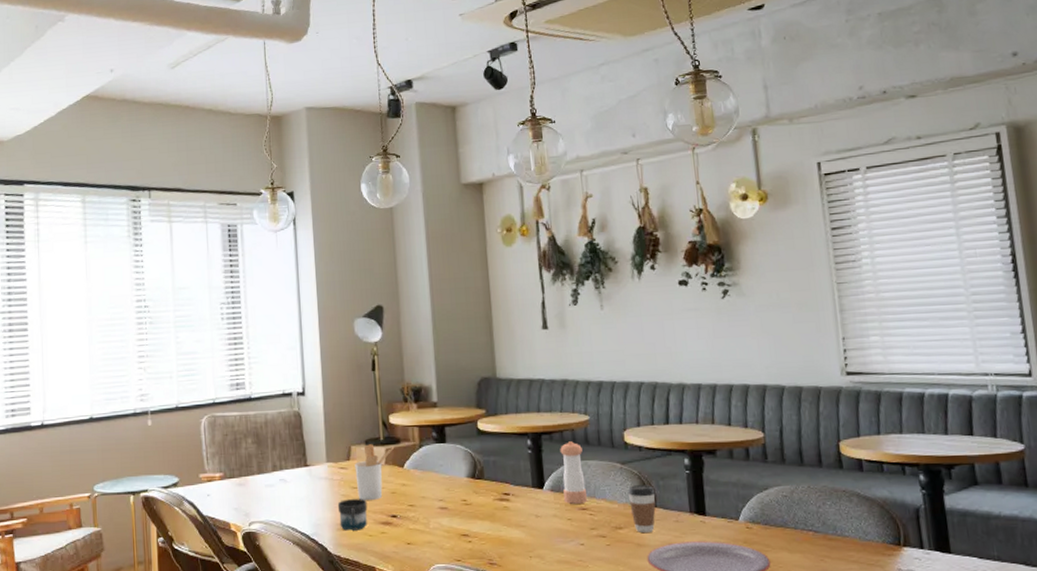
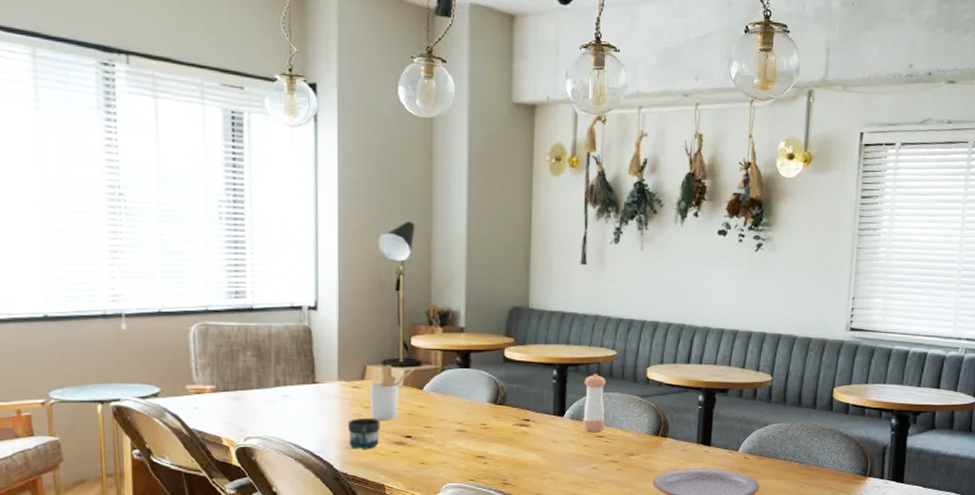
coffee cup: present [627,485,656,534] -> none [643,417,669,460]

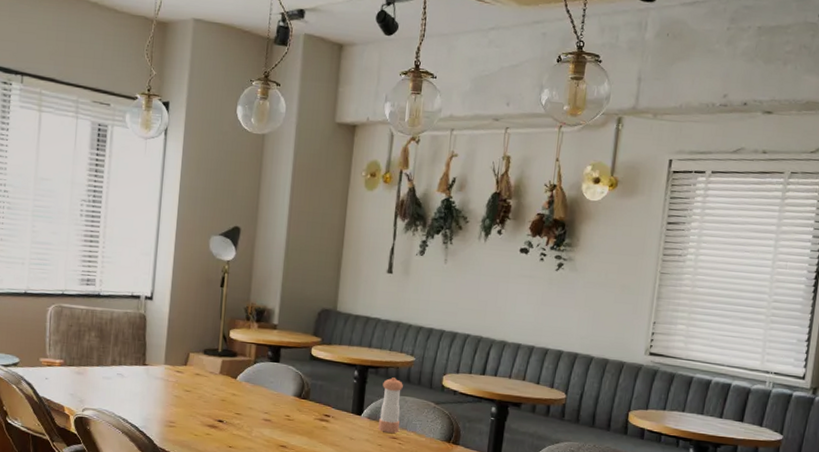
mug: present [347,419,380,449] -> none [168,400,197,429]
utensil holder: present [369,365,415,420] -> none [189,353,231,404]

